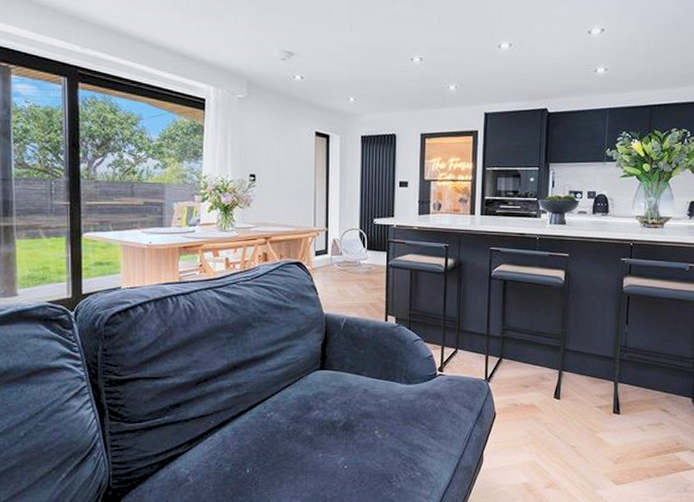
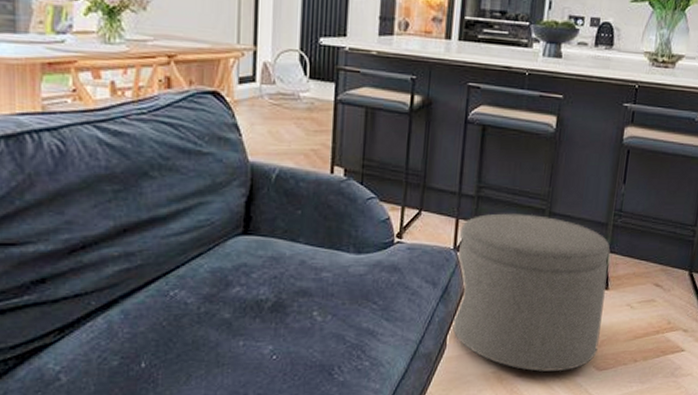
ottoman: none [487,350,619,485] -> present [452,213,611,372]

